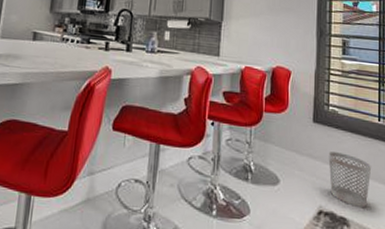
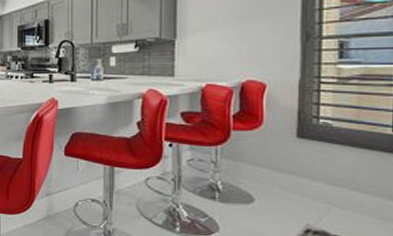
wastebasket: present [328,151,372,208] -> none [318,168,381,227]

